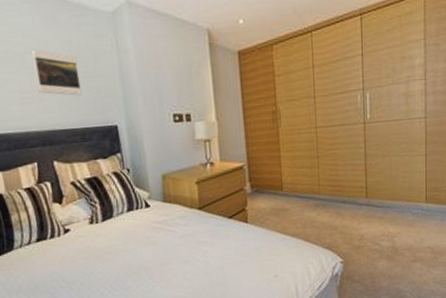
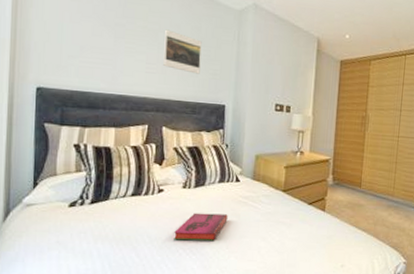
hardback book: none [90,243,145,280] -> present [174,213,228,241]

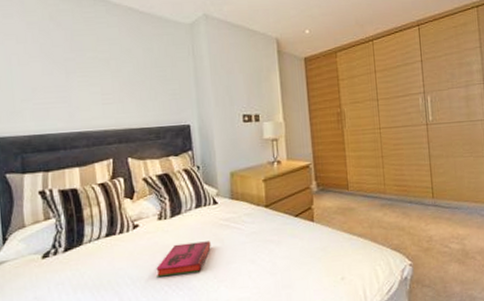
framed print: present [163,29,202,74] -> none [116,56,159,97]

